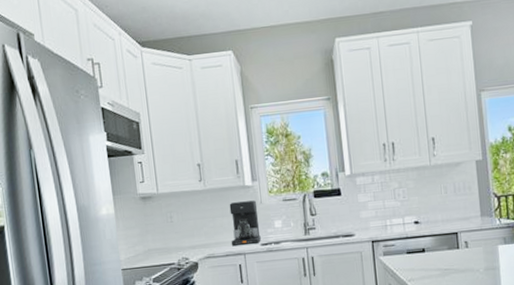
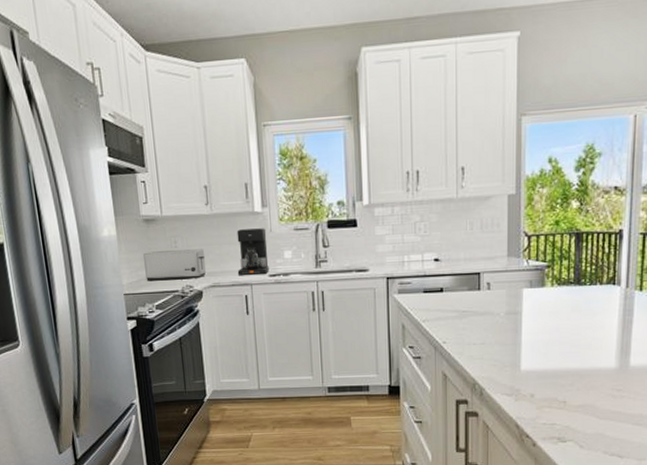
toaster: none [141,222,201,256] -> present [143,249,206,281]

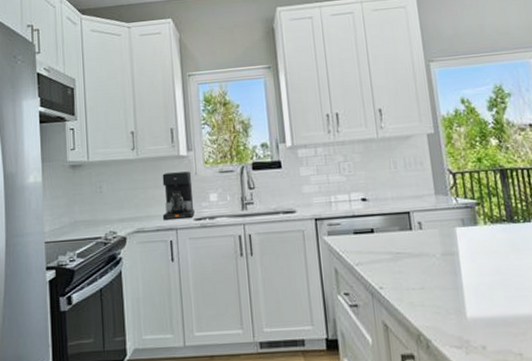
toaster: present [143,249,206,281] -> none [68,193,130,228]

